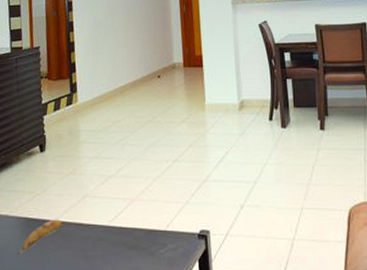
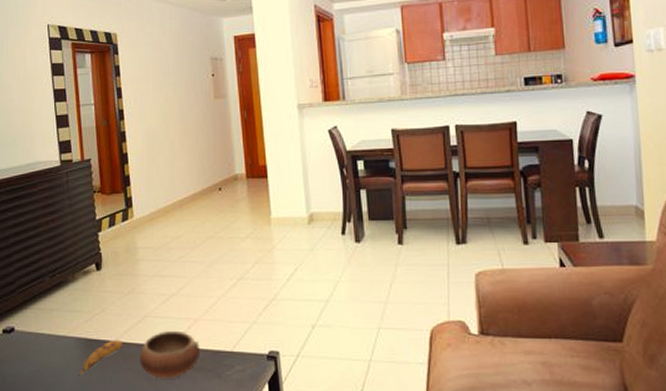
bowl: none [78,210,136,257] -> present [140,330,201,379]

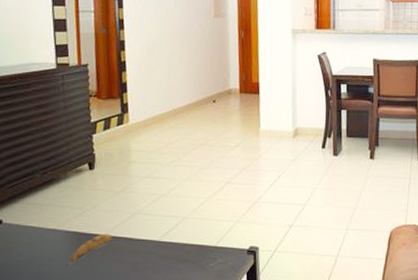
bowl: present [140,330,201,379] -> none [128,226,187,270]

